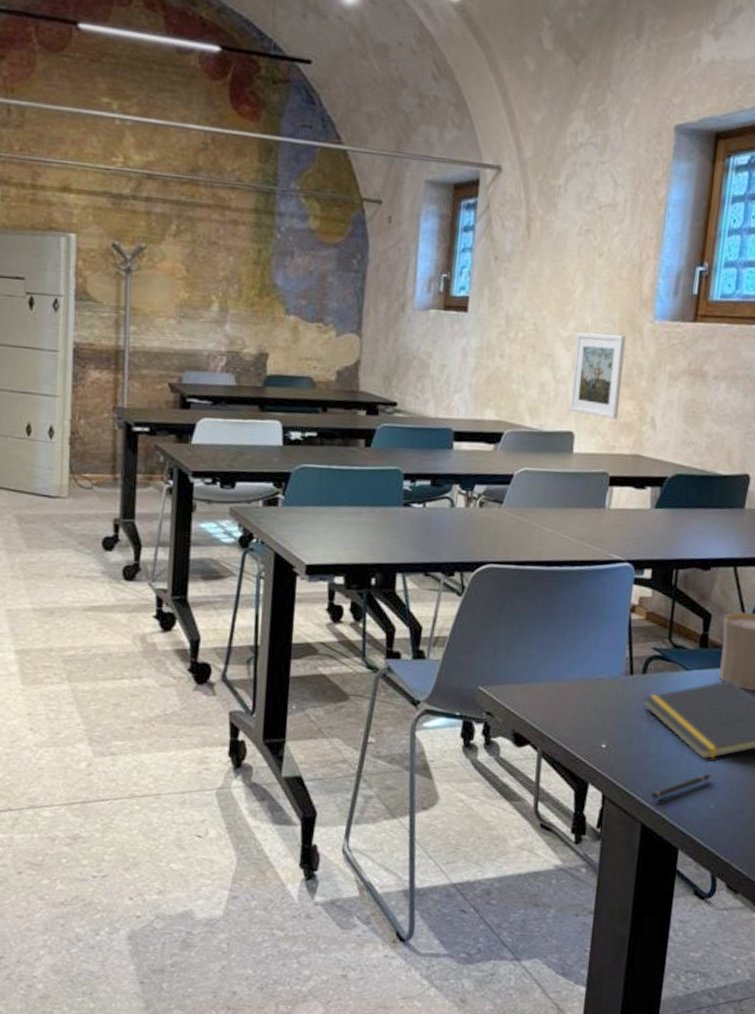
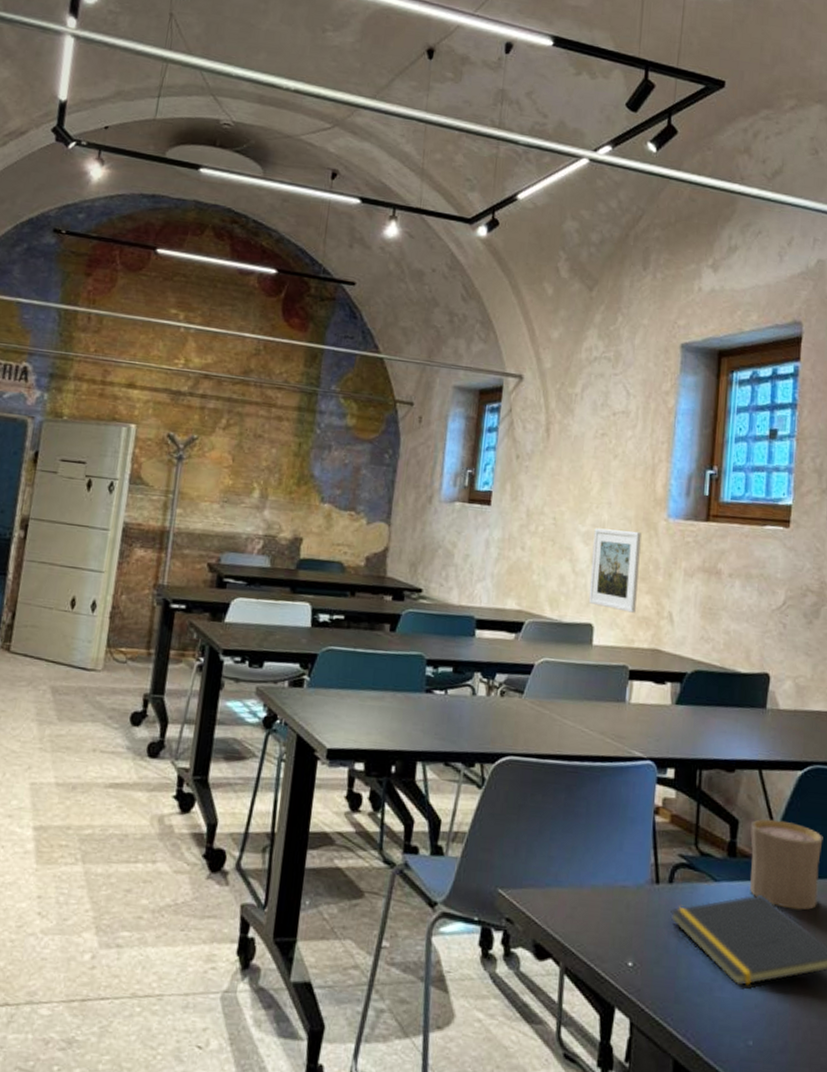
pen: present [651,774,711,799] -> none [683,1003,747,1030]

